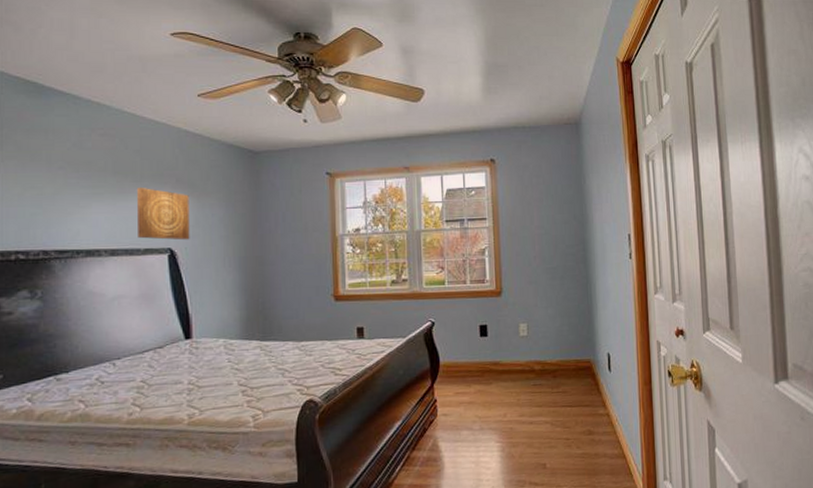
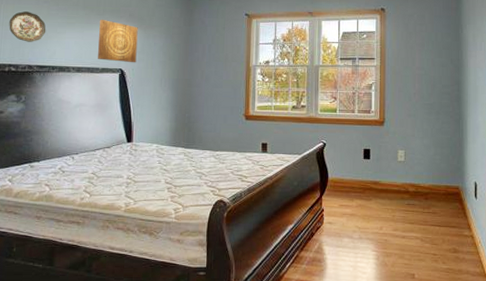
decorative plate: none [11,181,64,221] -> present [9,11,46,42]

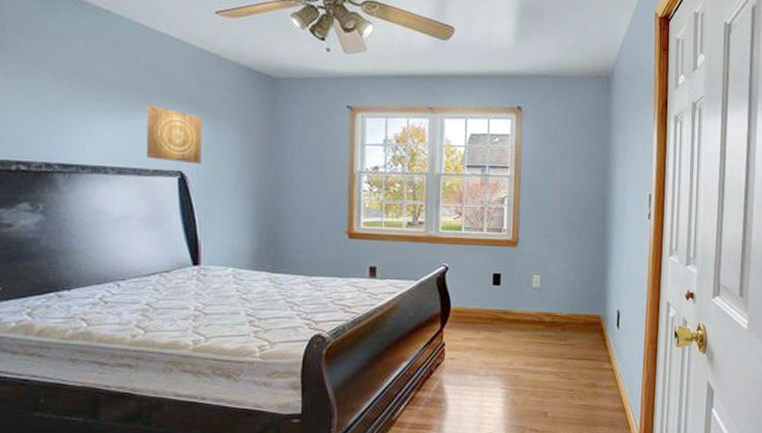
decorative plate: present [9,11,46,42] -> none [12,89,69,132]

